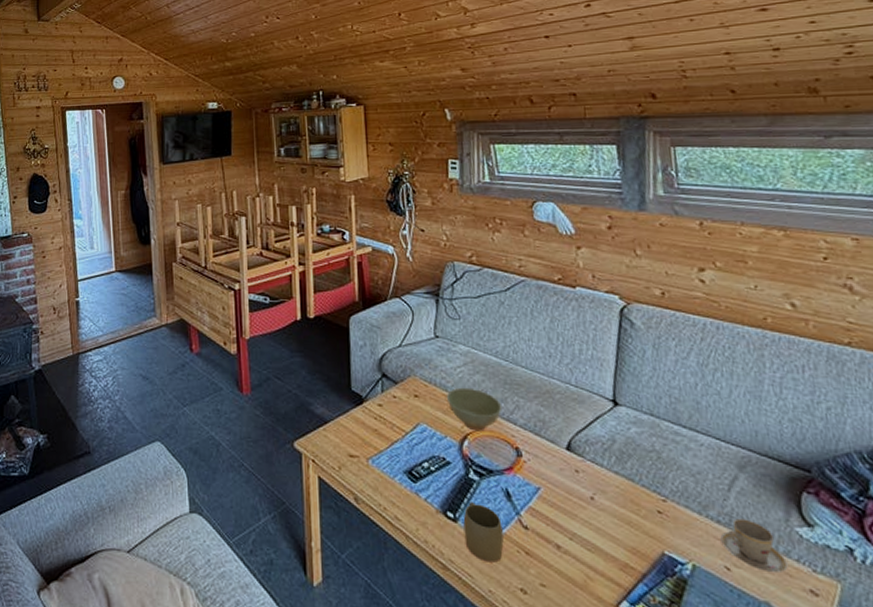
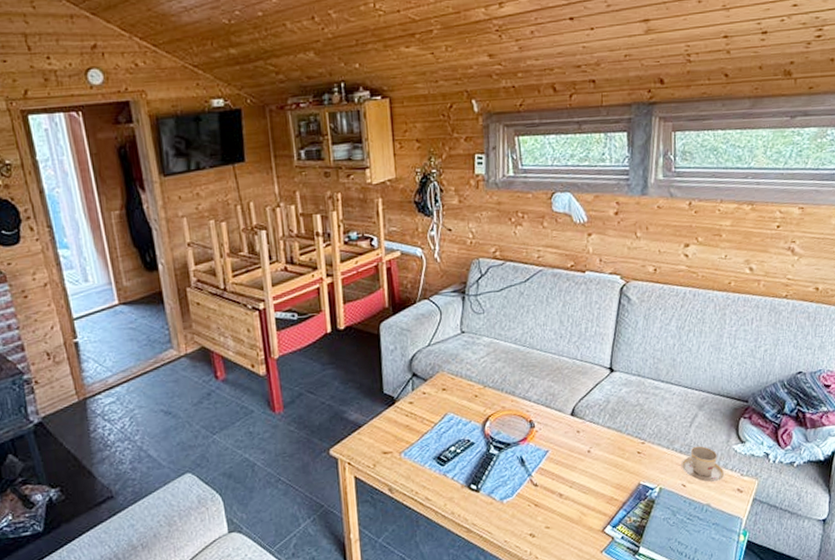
bowl: present [446,387,503,432] -> none [471,374,520,413]
mug: present [463,502,504,563] -> none [484,473,518,519]

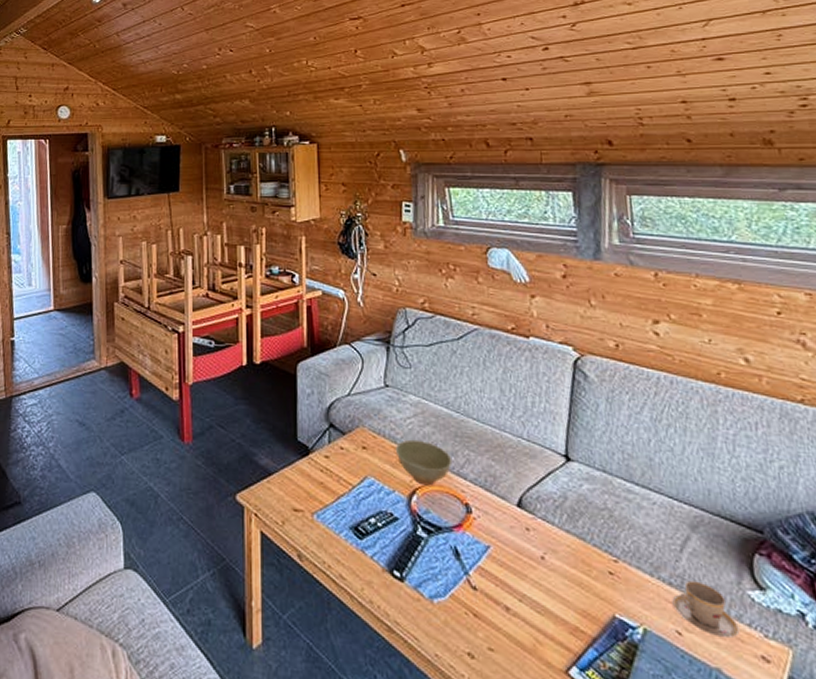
bowl: none [471,374,520,413] -> present [395,439,453,486]

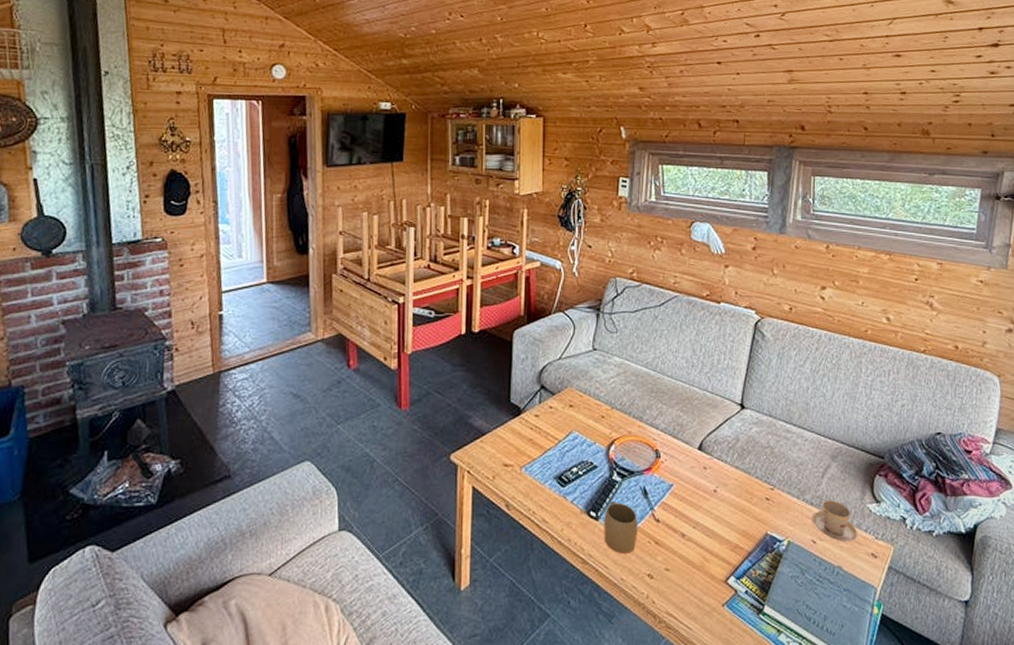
bowl: present [395,439,453,486] -> none [598,396,647,437]
mug: none [410,560,452,625] -> present [604,501,638,554]

